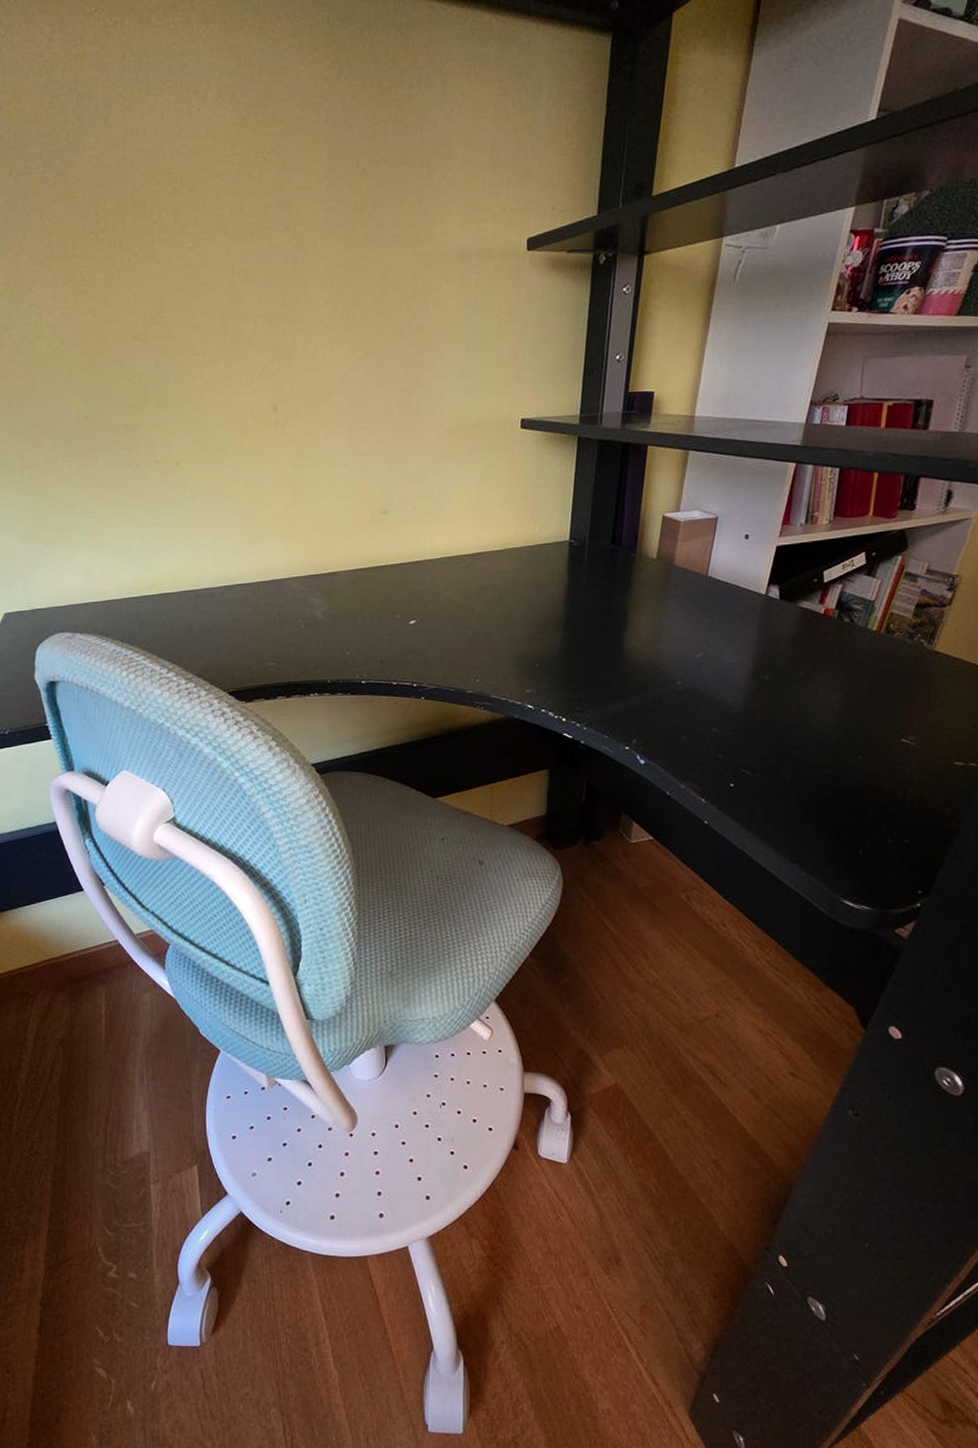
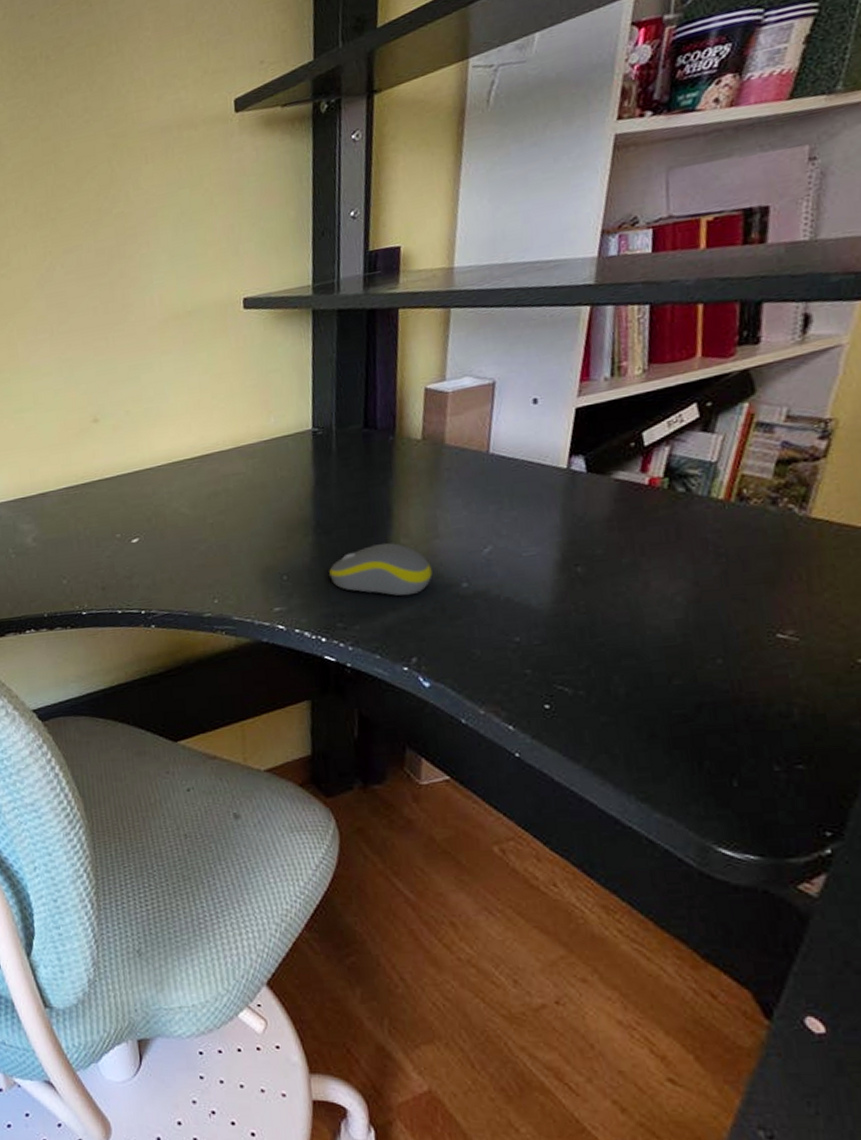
computer mouse: none [573,642,655,688] -> present [329,542,433,596]

